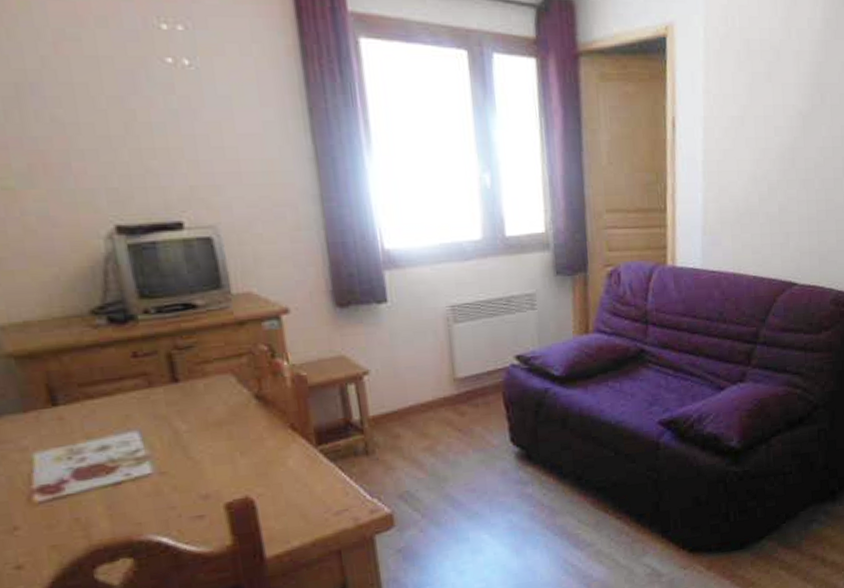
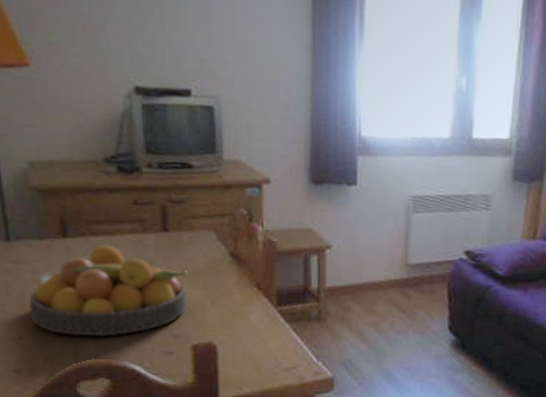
fruit bowl: none [21,406,213,516] -> present [29,245,188,336]

